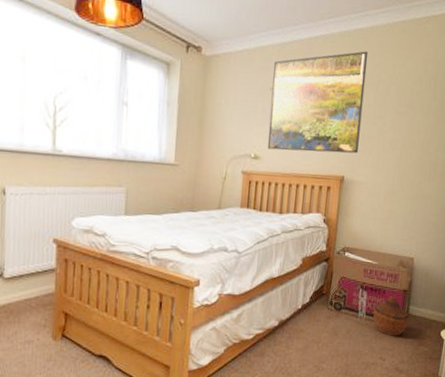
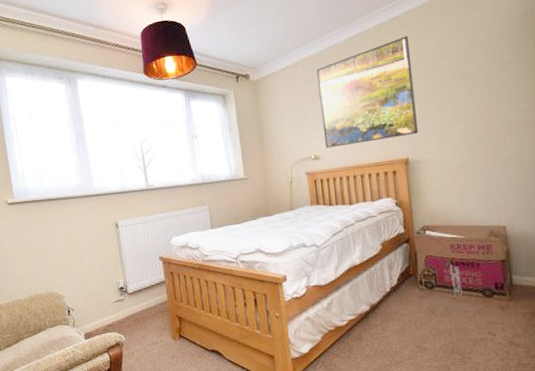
woven basket: present [373,296,409,336] -> none [469,267,515,309]

